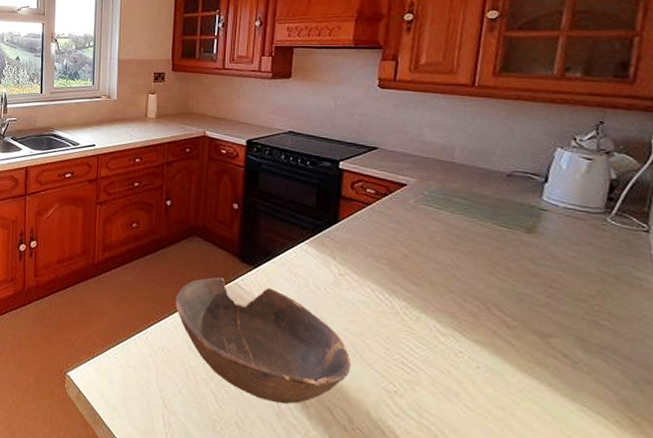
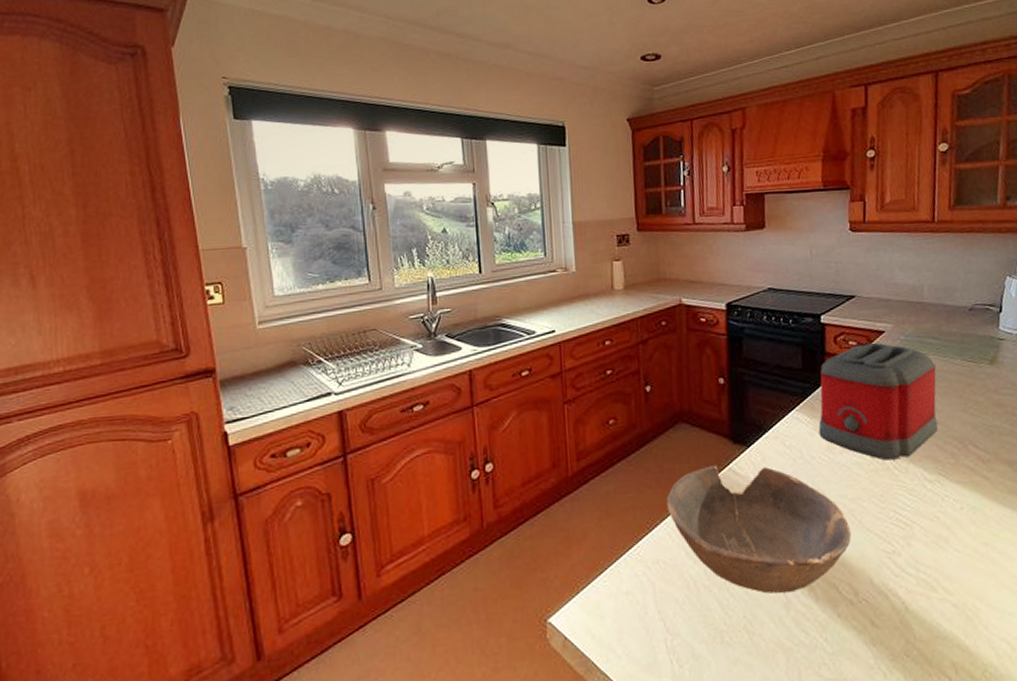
toaster: none [327,193,462,307] -> present [818,342,938,461]

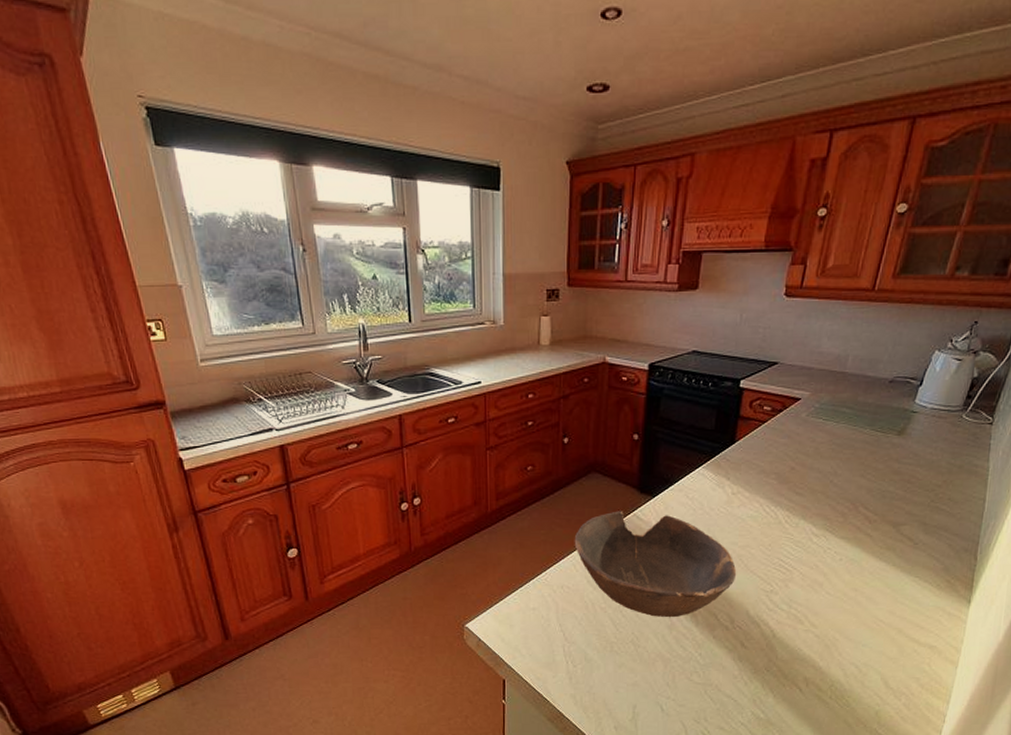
toaster: present [818,342,938,461] -> none [721,408,844,516]

